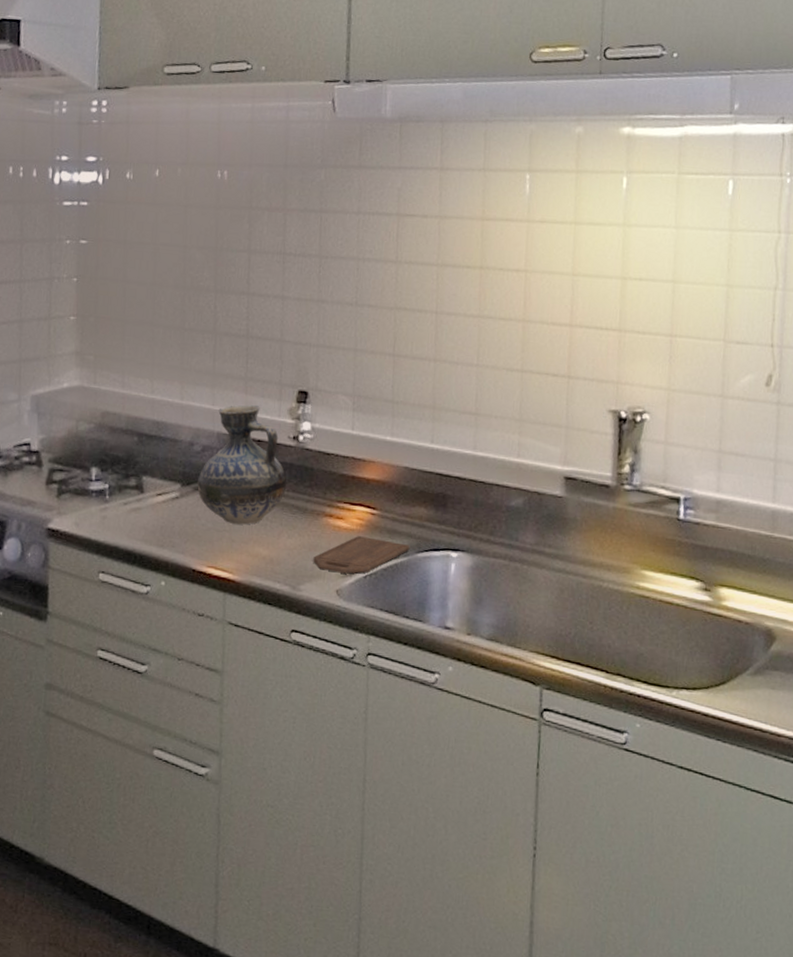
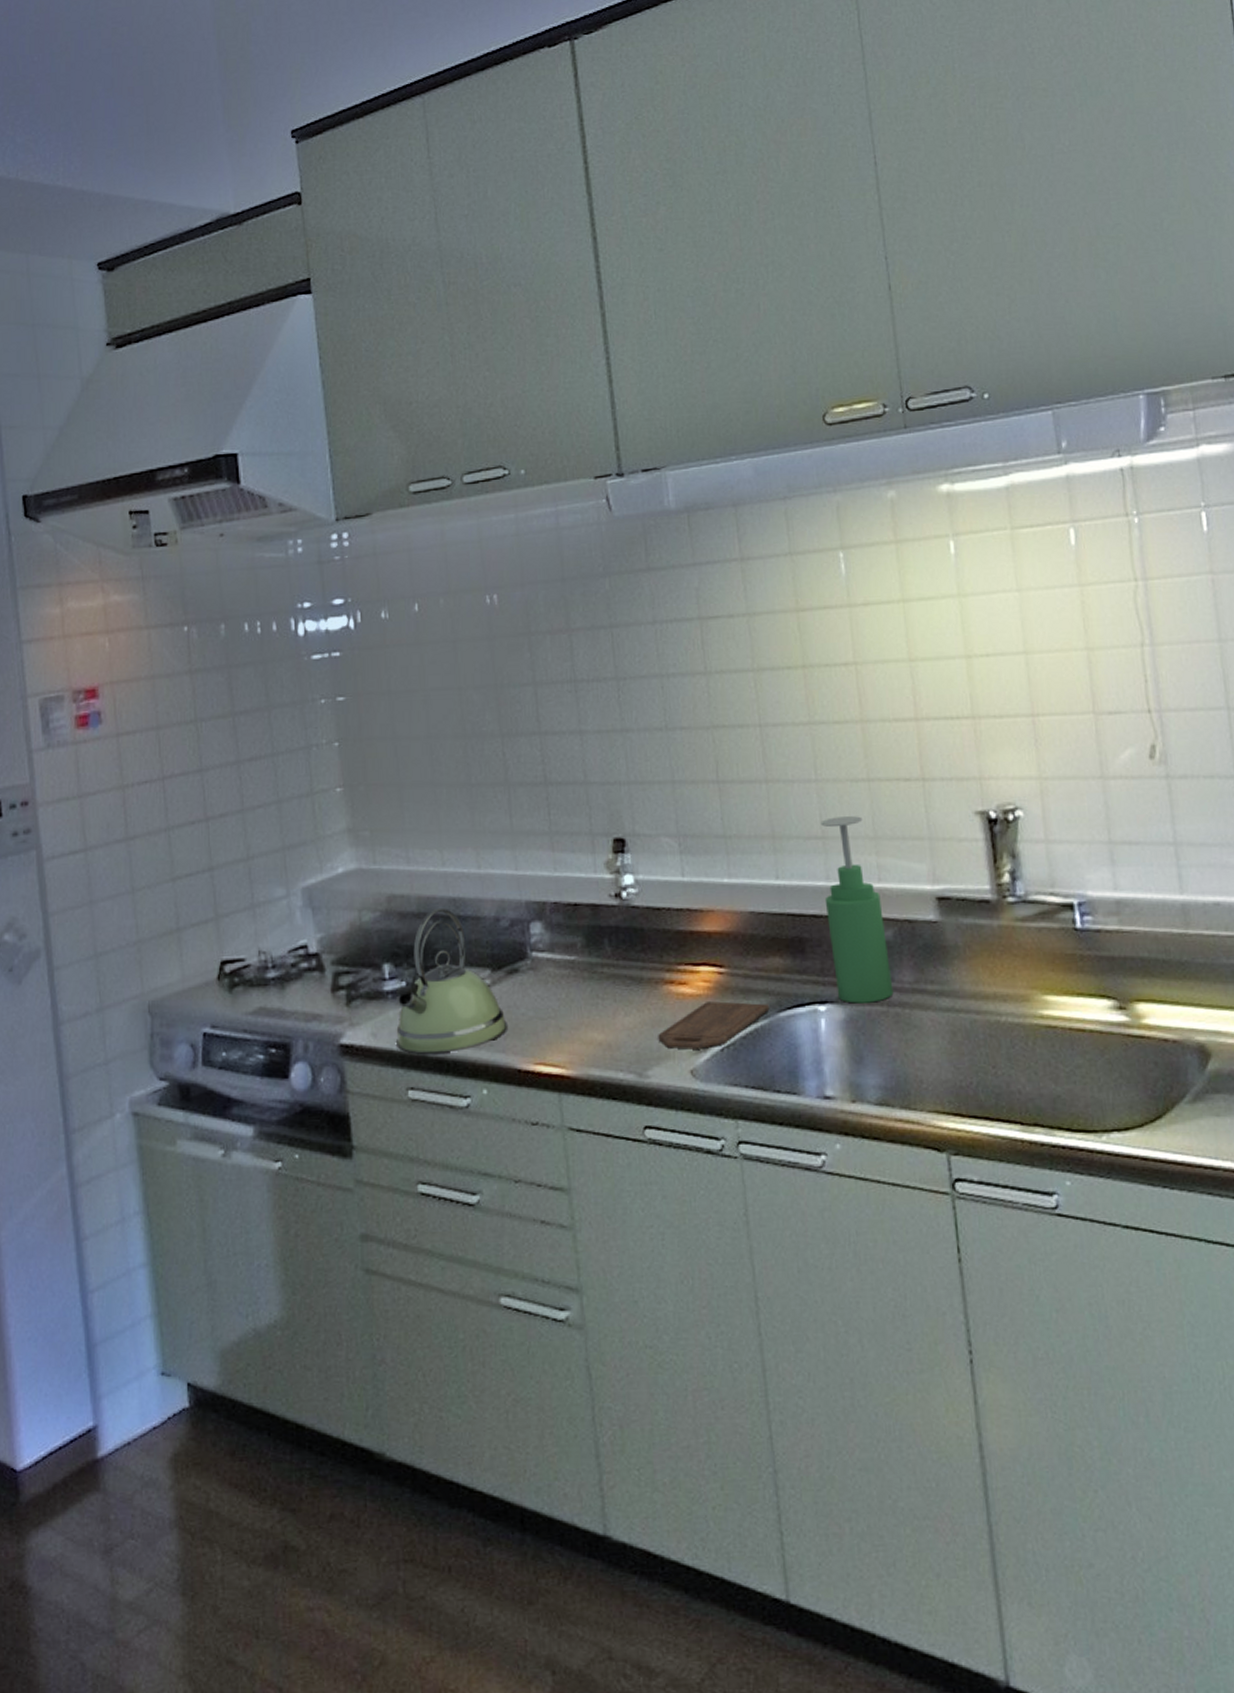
kettle: none [93,427,189,548] -> present [395,907,507,1055]
ceramic jug: present [197,405,287,525] -> none [510,863,616,1008]
soap dispenser: none [468,398,517,556] -> present [820,816,894,1004]

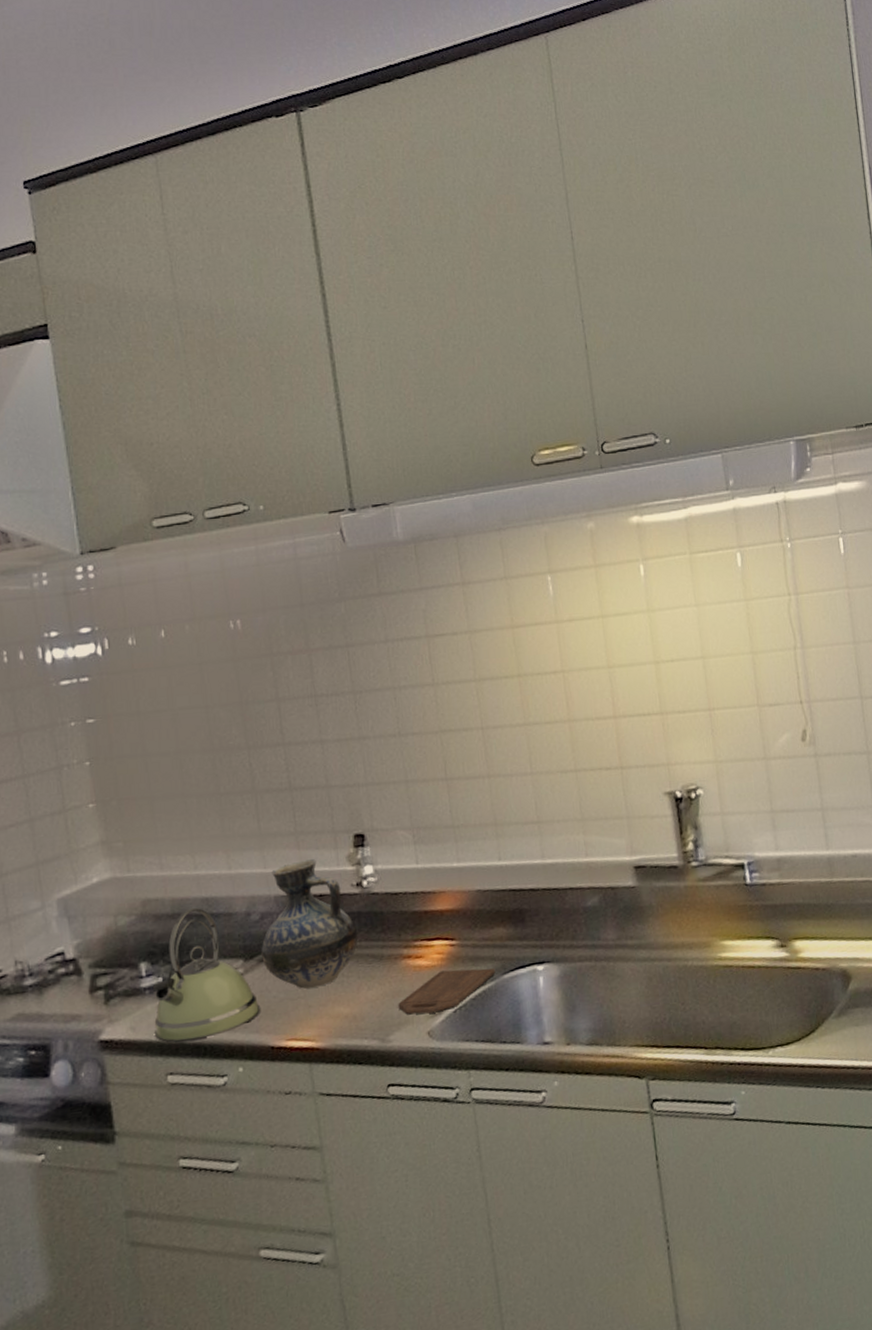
ceramic jug: none [510,863,616,1008] -> present [261,859,358,989]
soap dispenser: present [820,816,894,1004] -> none [536,802,600,962]

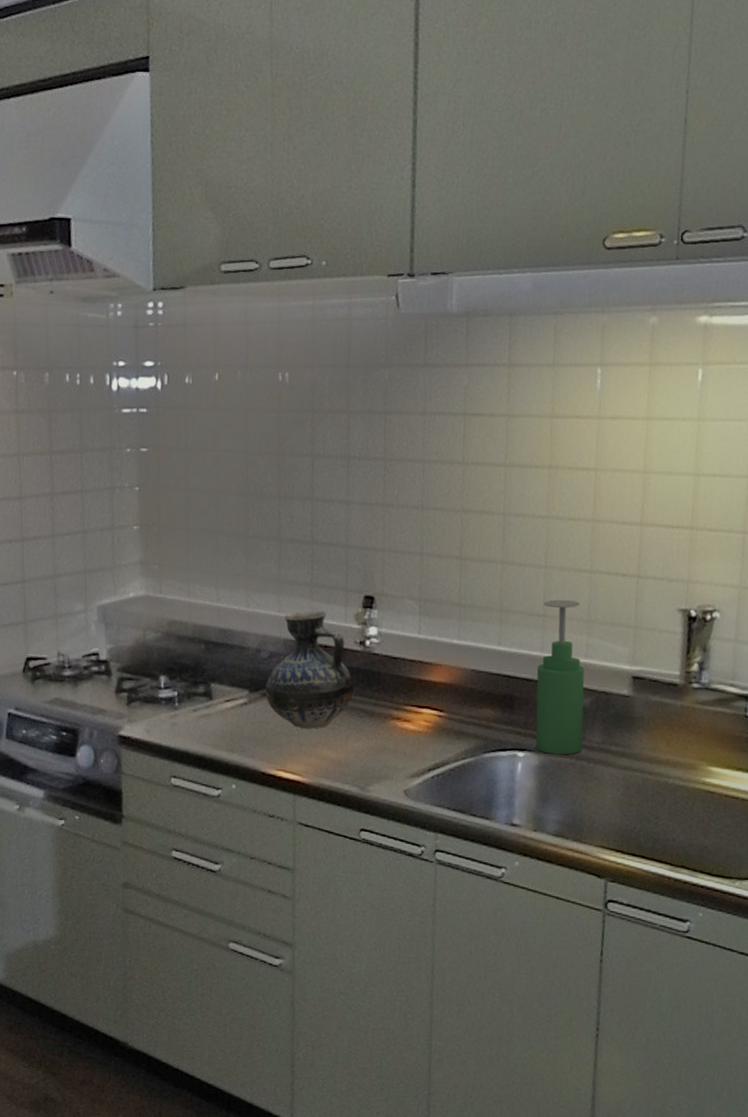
kettle: present [153,907,260,1043] -> none [164,635,258,753]
cutting board: present [398,968,496,1015] -> none [381,738,477,775]
soap dispenser: none [536,802,600,962] -> present [535,599,585,755]

